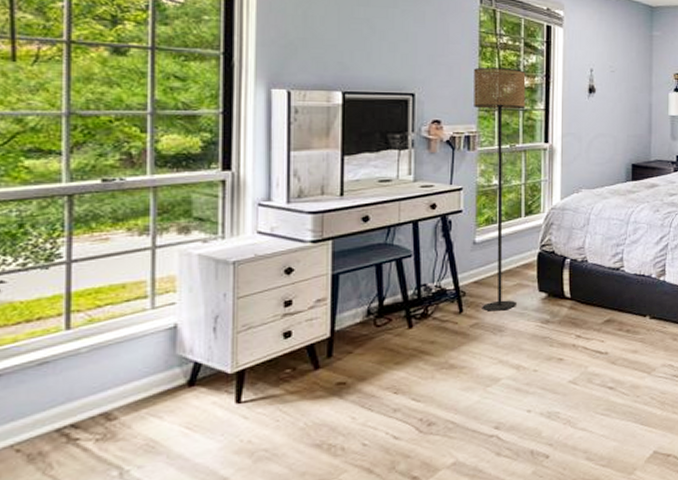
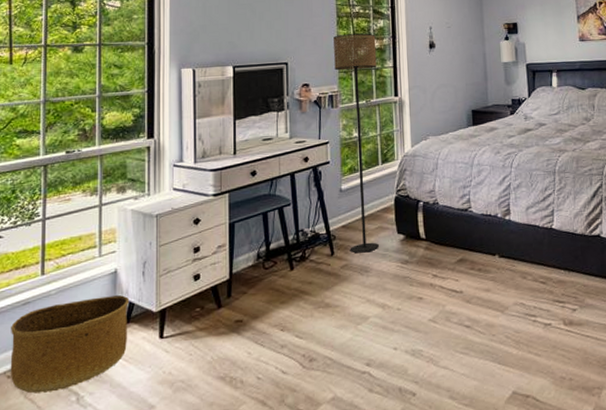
basket: none [19,354,195,469] -> present [10,295,130,394]

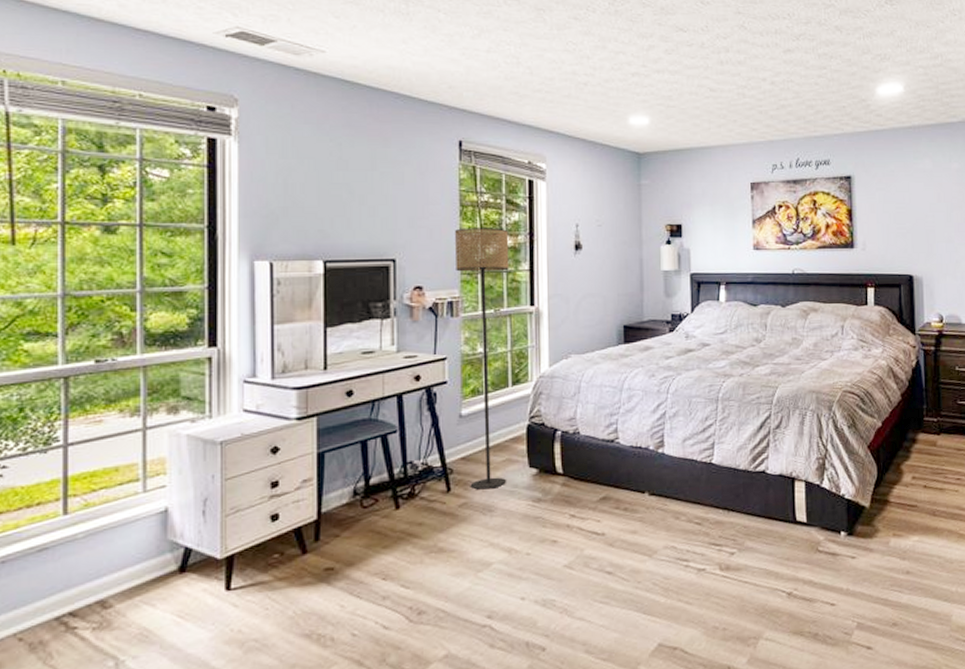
basket: present [10,295,130,394] -> none [22,539,185,659]

